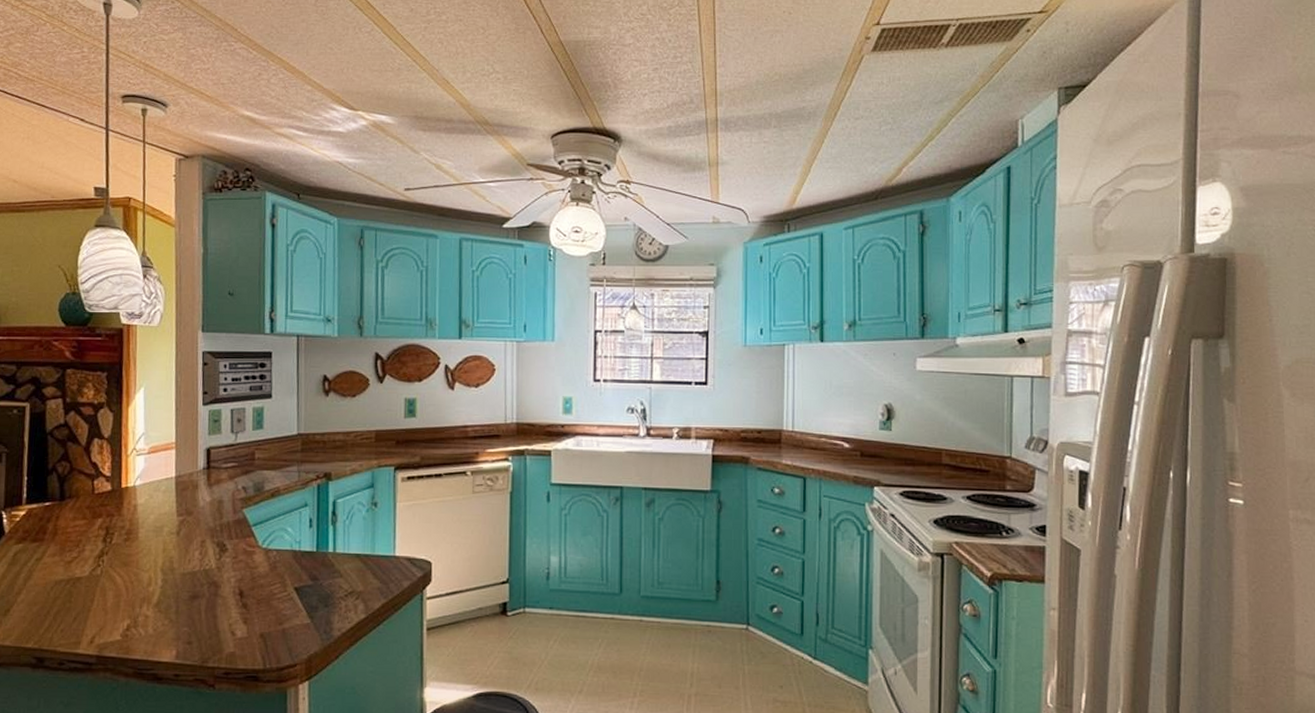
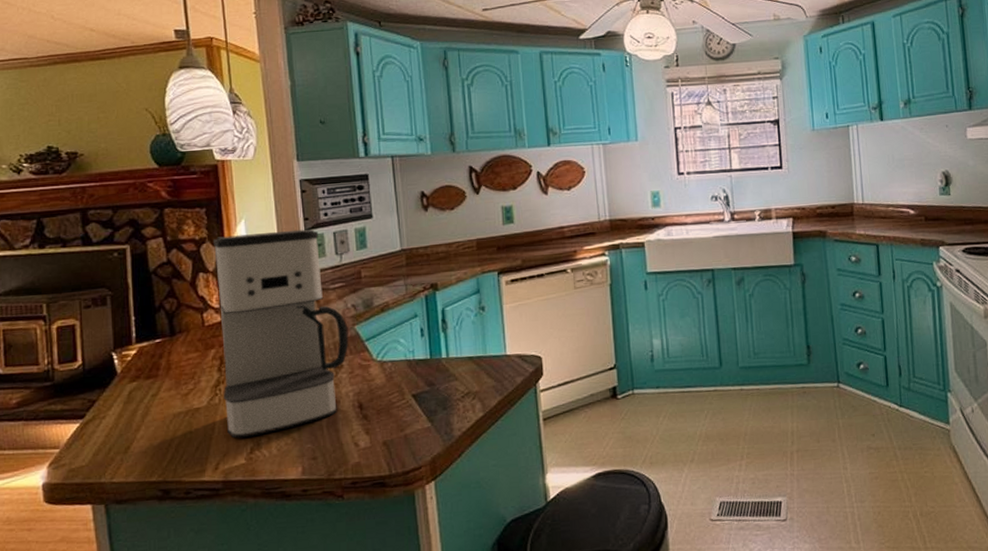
coffee maker: none [105,403,237,613] -> present [213,229,349,439]

